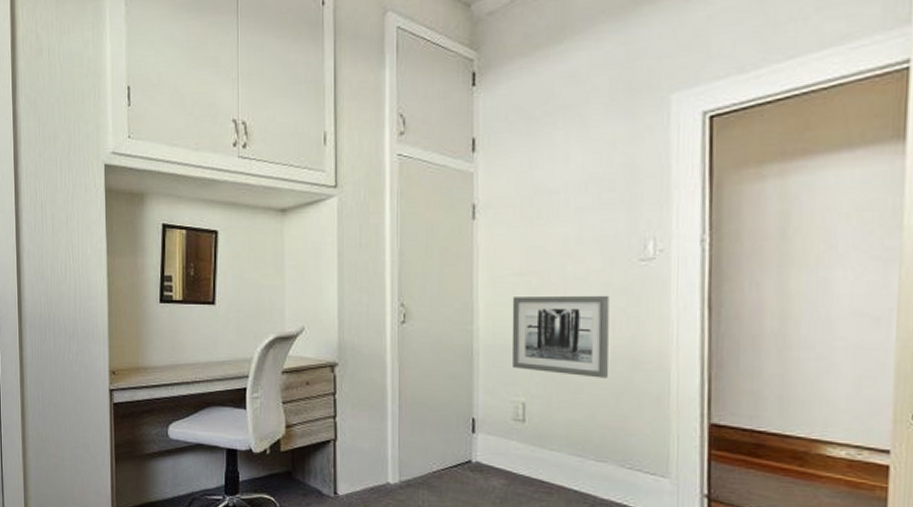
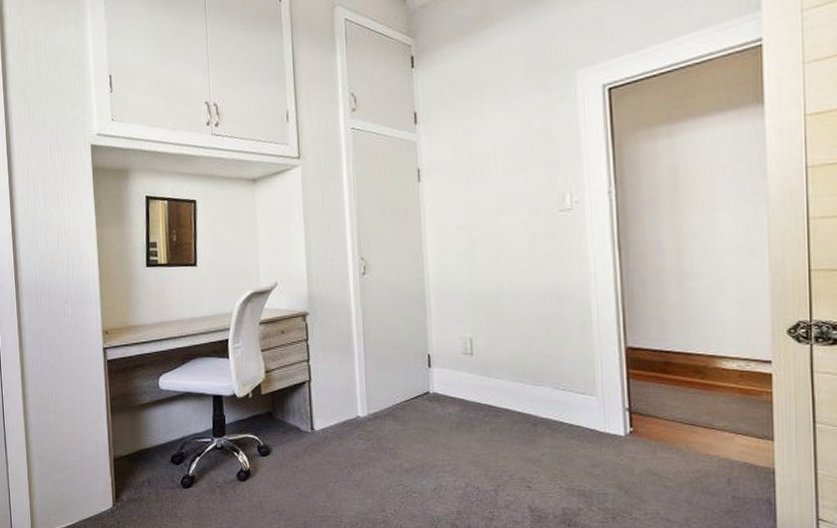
wall art: present [511,295,609,378] -> none [456,242,540,313]

